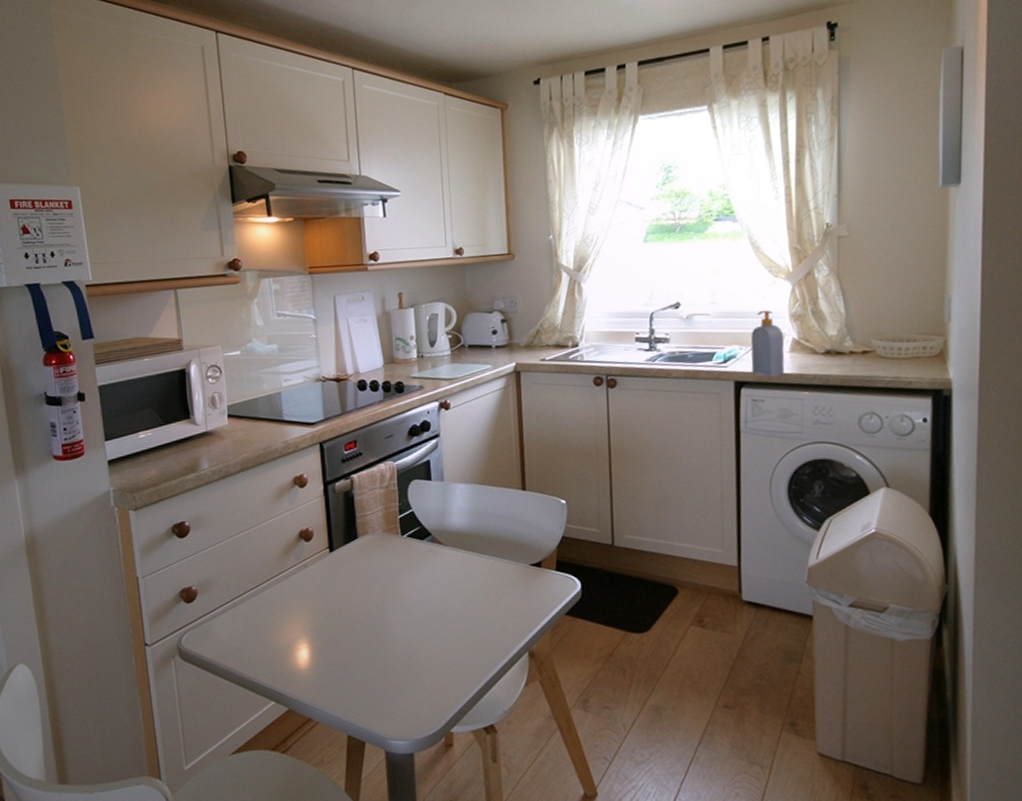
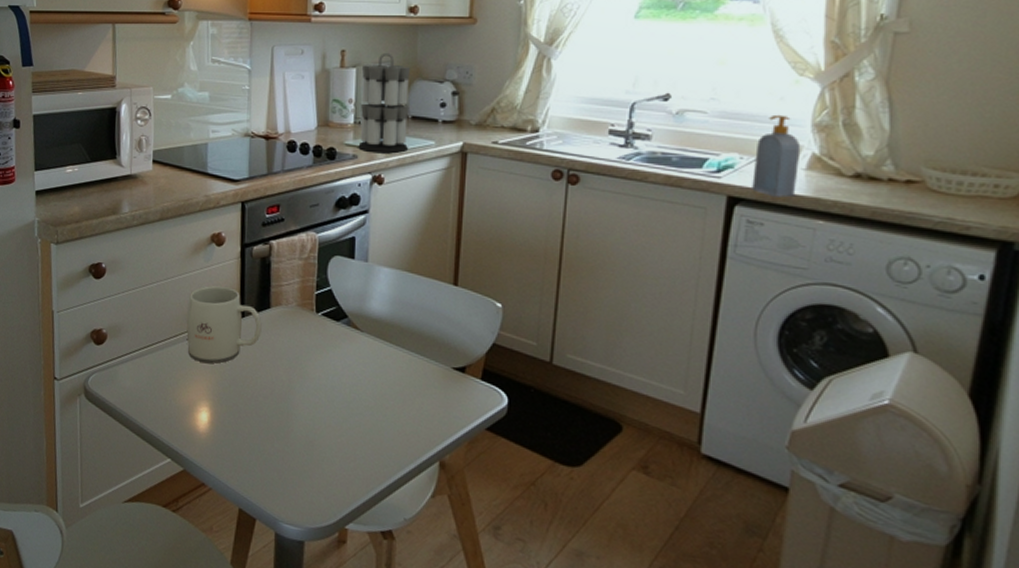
mug: none [277,525,352,601] -> present [186,286,262,364]
spice rack: none [418,291,468,383] -> present [358,52,411,154]

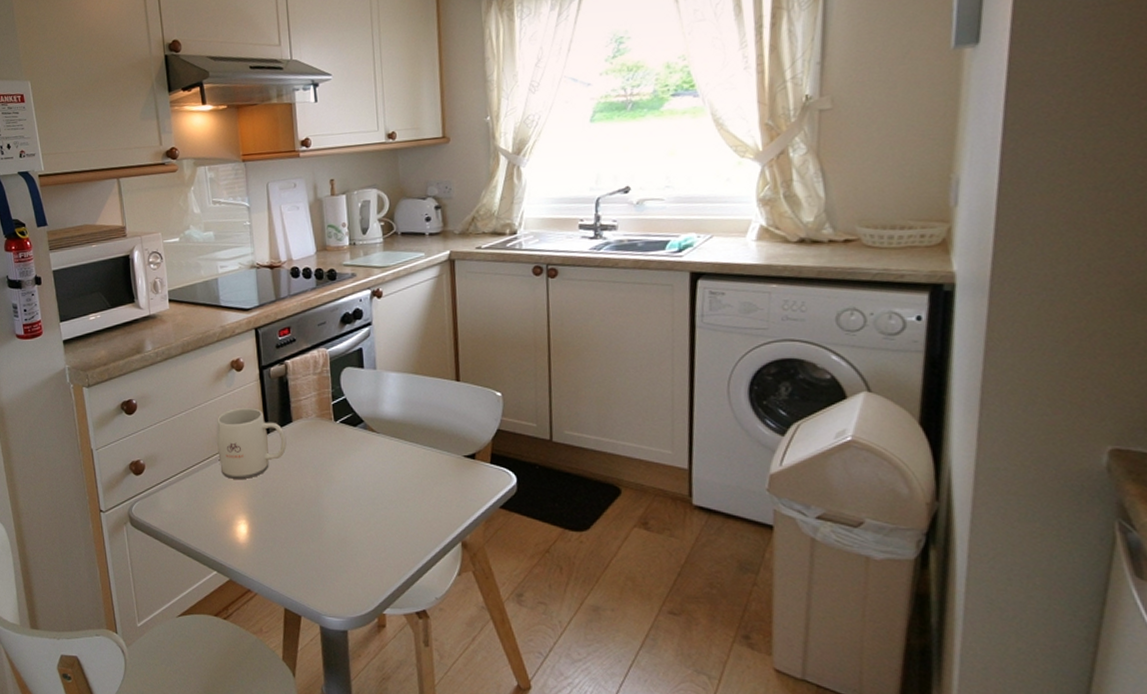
spice rack: present [358,52,411,154] -> none [350,177,401,271]
soap bottle: present [752,114,801,198] -> none [710,194,750,269]

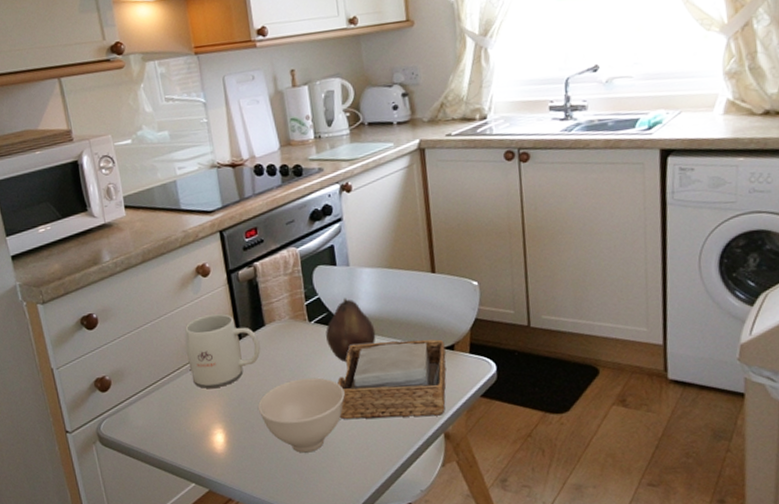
bowl: none [280,476,366,550] -> present [257,377,345,453]
fruit: none [350,400,399,464] -> present [326,298,376,363]
napkin holder: none [359,445,467,524] -> present [337,339,447,420]

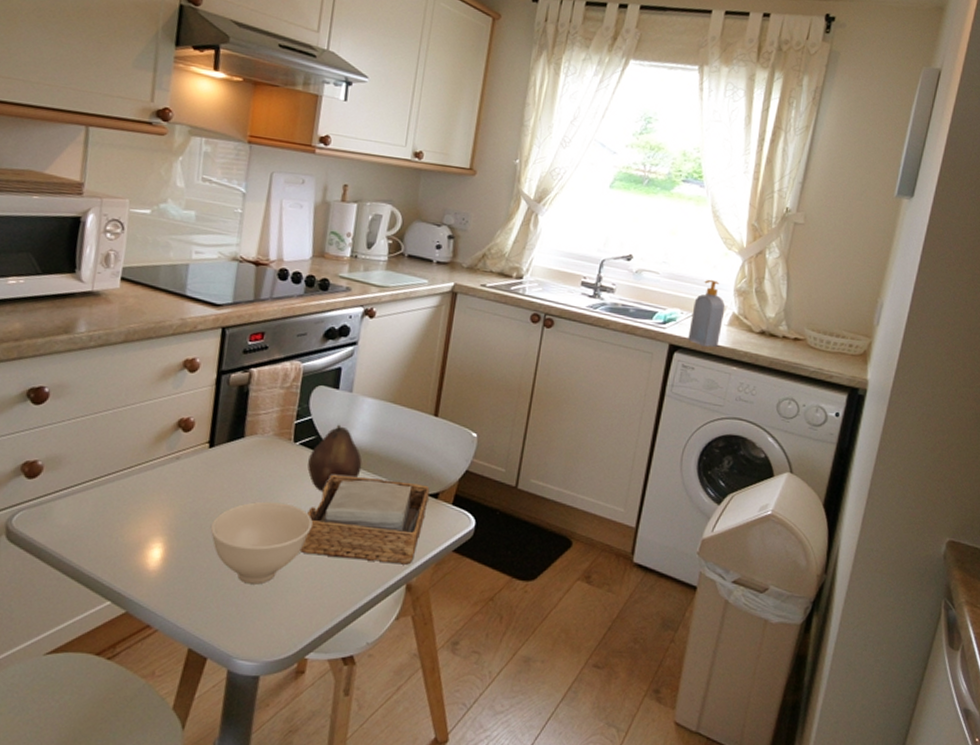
mug: present [184,313,261,388] -> none [143,414,234,496]
soap bottle: none [678,68,718,144] -> present [688,279,726,348]

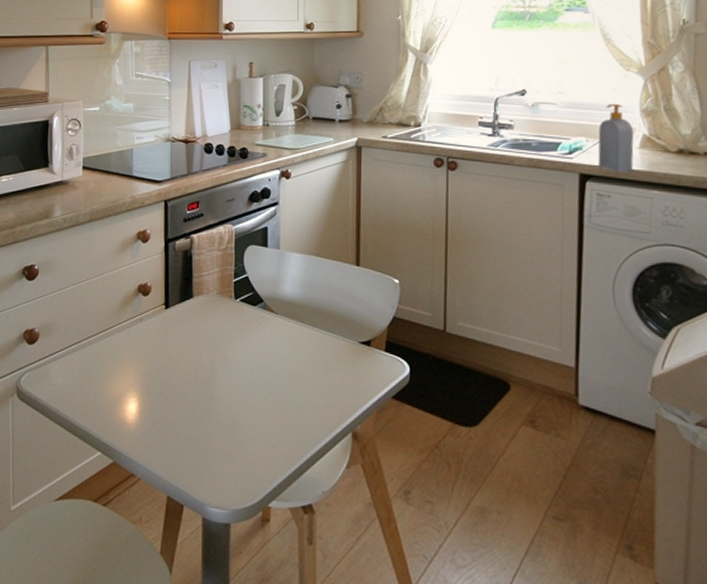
bowl: present [210,501,313,585] -> none [173,356,259,435]
napkin holder: present [299,474,430,565] -> none [251,327,362,413]
fruit: present [307,424,362,493] -> none [249,280,297,345]

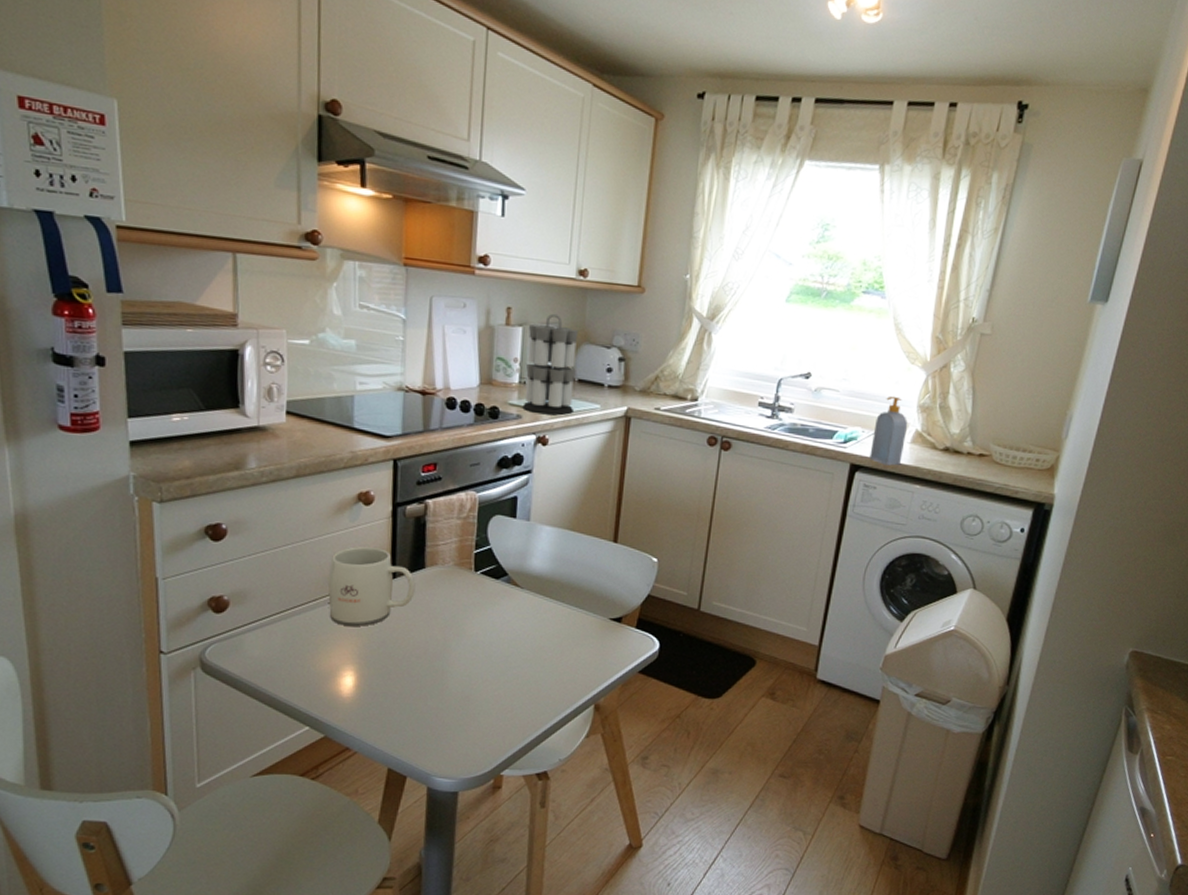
mug: none [115,280,185,354] -> present [328,547,416,626]
spice rack: none [267,63,310,151] -> present [522,313,579,416]

